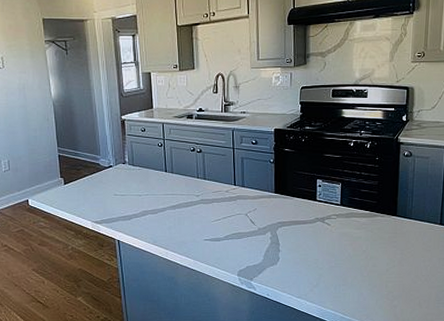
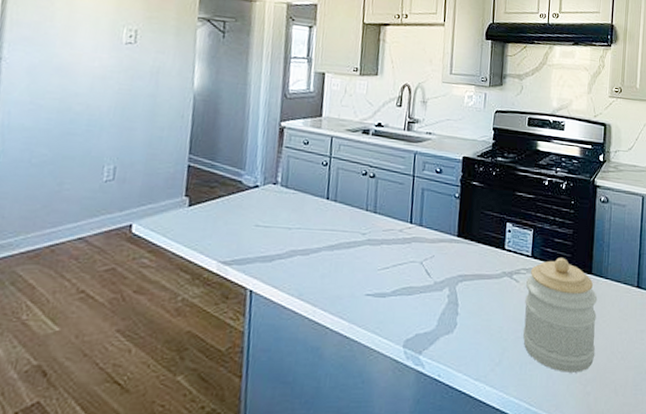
jar: none [335,204,403,291] -> present [522,258,598,373]

